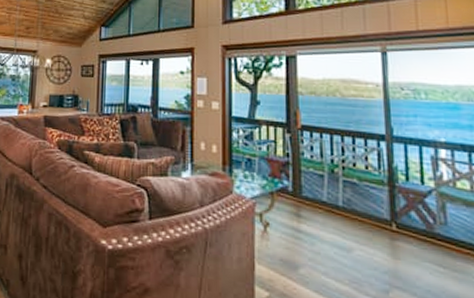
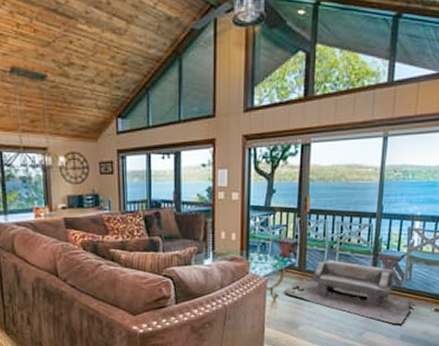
bench: none [275,186,458,285] -> present [283,260,414,324]

